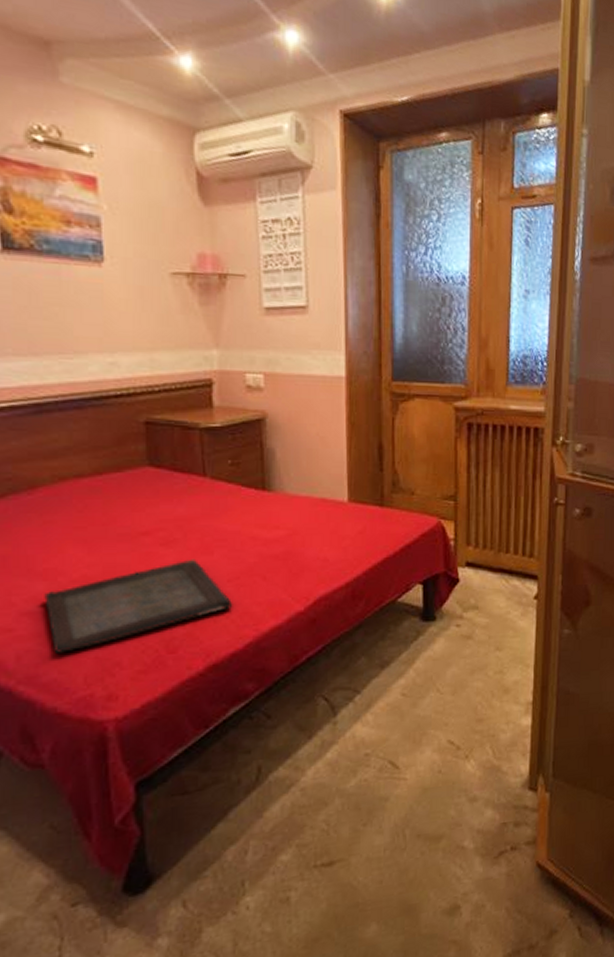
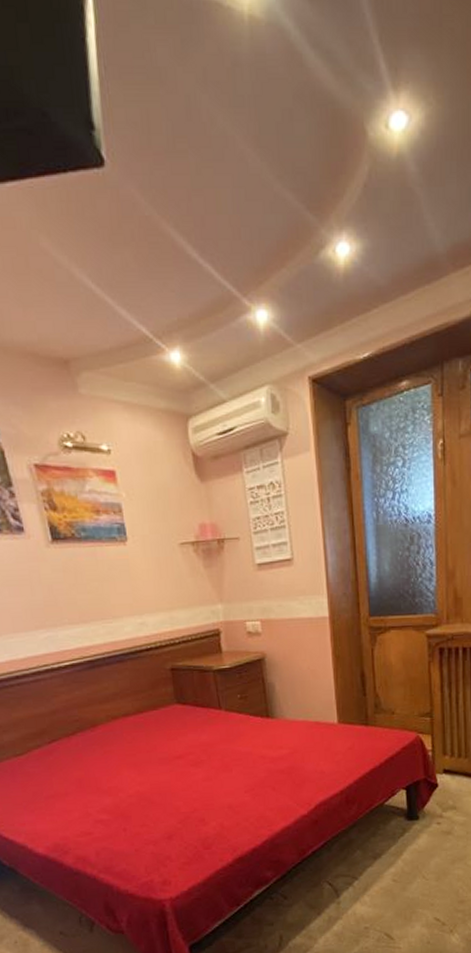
serving tray: present [44,558,233,653] -> none [111,775,251,850]

